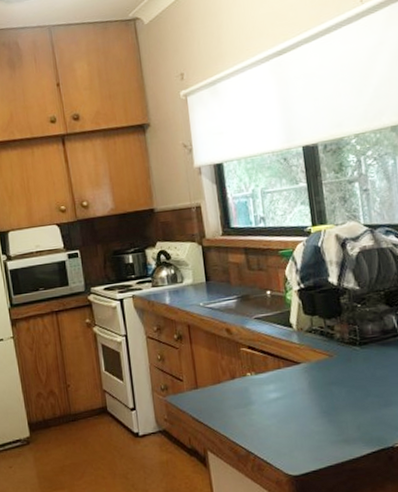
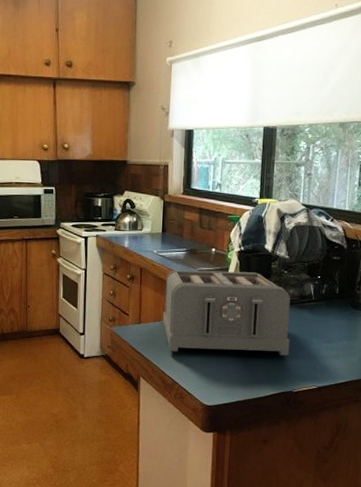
toaster: none [218,311,382,417] -> present [162,270,290,356]

